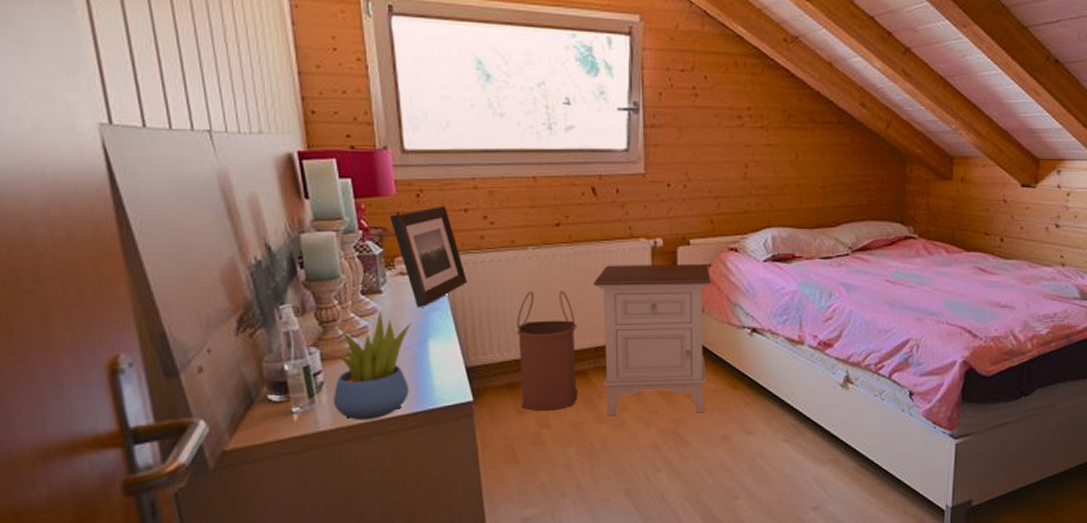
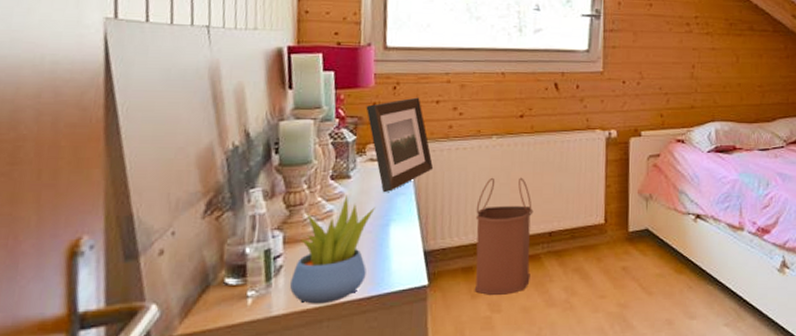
nightstand: present [593,263,711,416] -> none [550,153,659,301]

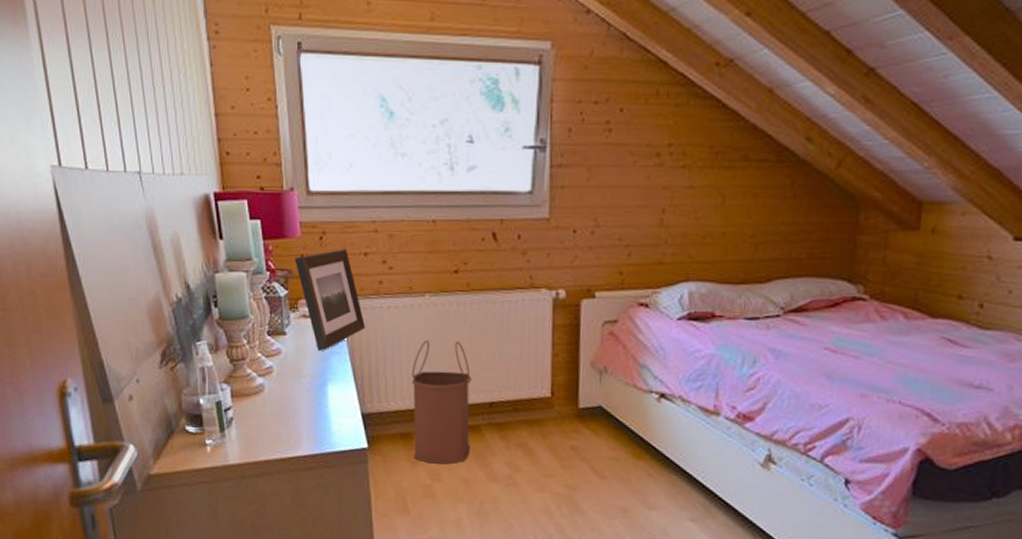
succulent plant: present [289,194,375,305] -> none [241,351,312,459]

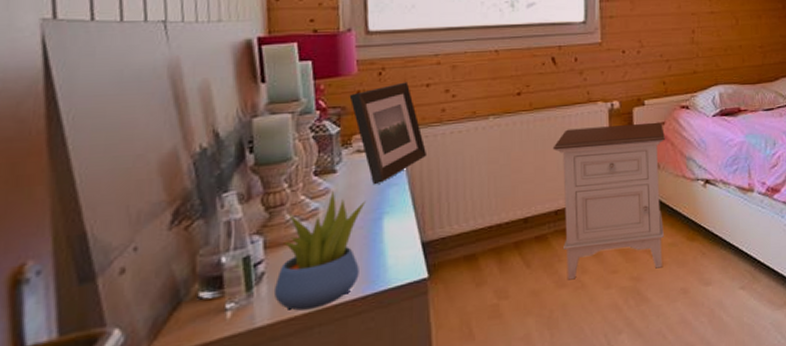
succulent plant: none [241,351,312,459] -> present [273,190,366,312]
basket: present [411,339,472,465] -> none [476,157,538,282]
nightstand: none [489,316,616,481] -> present [552,122,665,280]

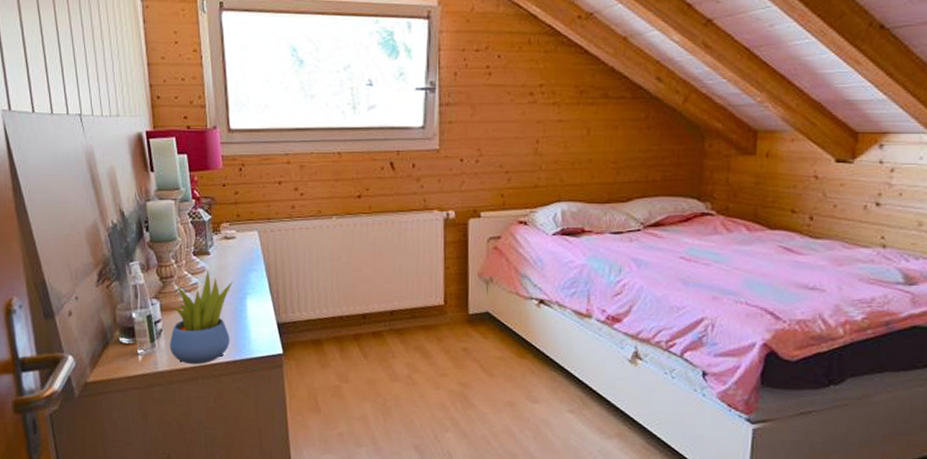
picture frame: present [349,82,428,185] -> none [217,178,281,269]
nightstand: present [552,122,665,280] -> none [389,235,500,379]

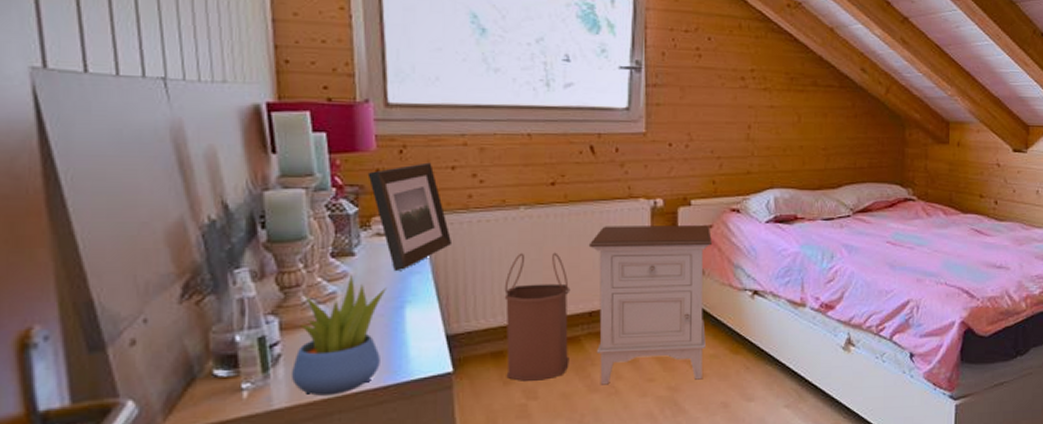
picture frame: none [217,178,281,269] -> present [367,162,453,272]
basket: none [321,256,375,367] -> present [504,252,571,381]
nightstand: none [389,235,500,379] -> present [588,224,712,385]

